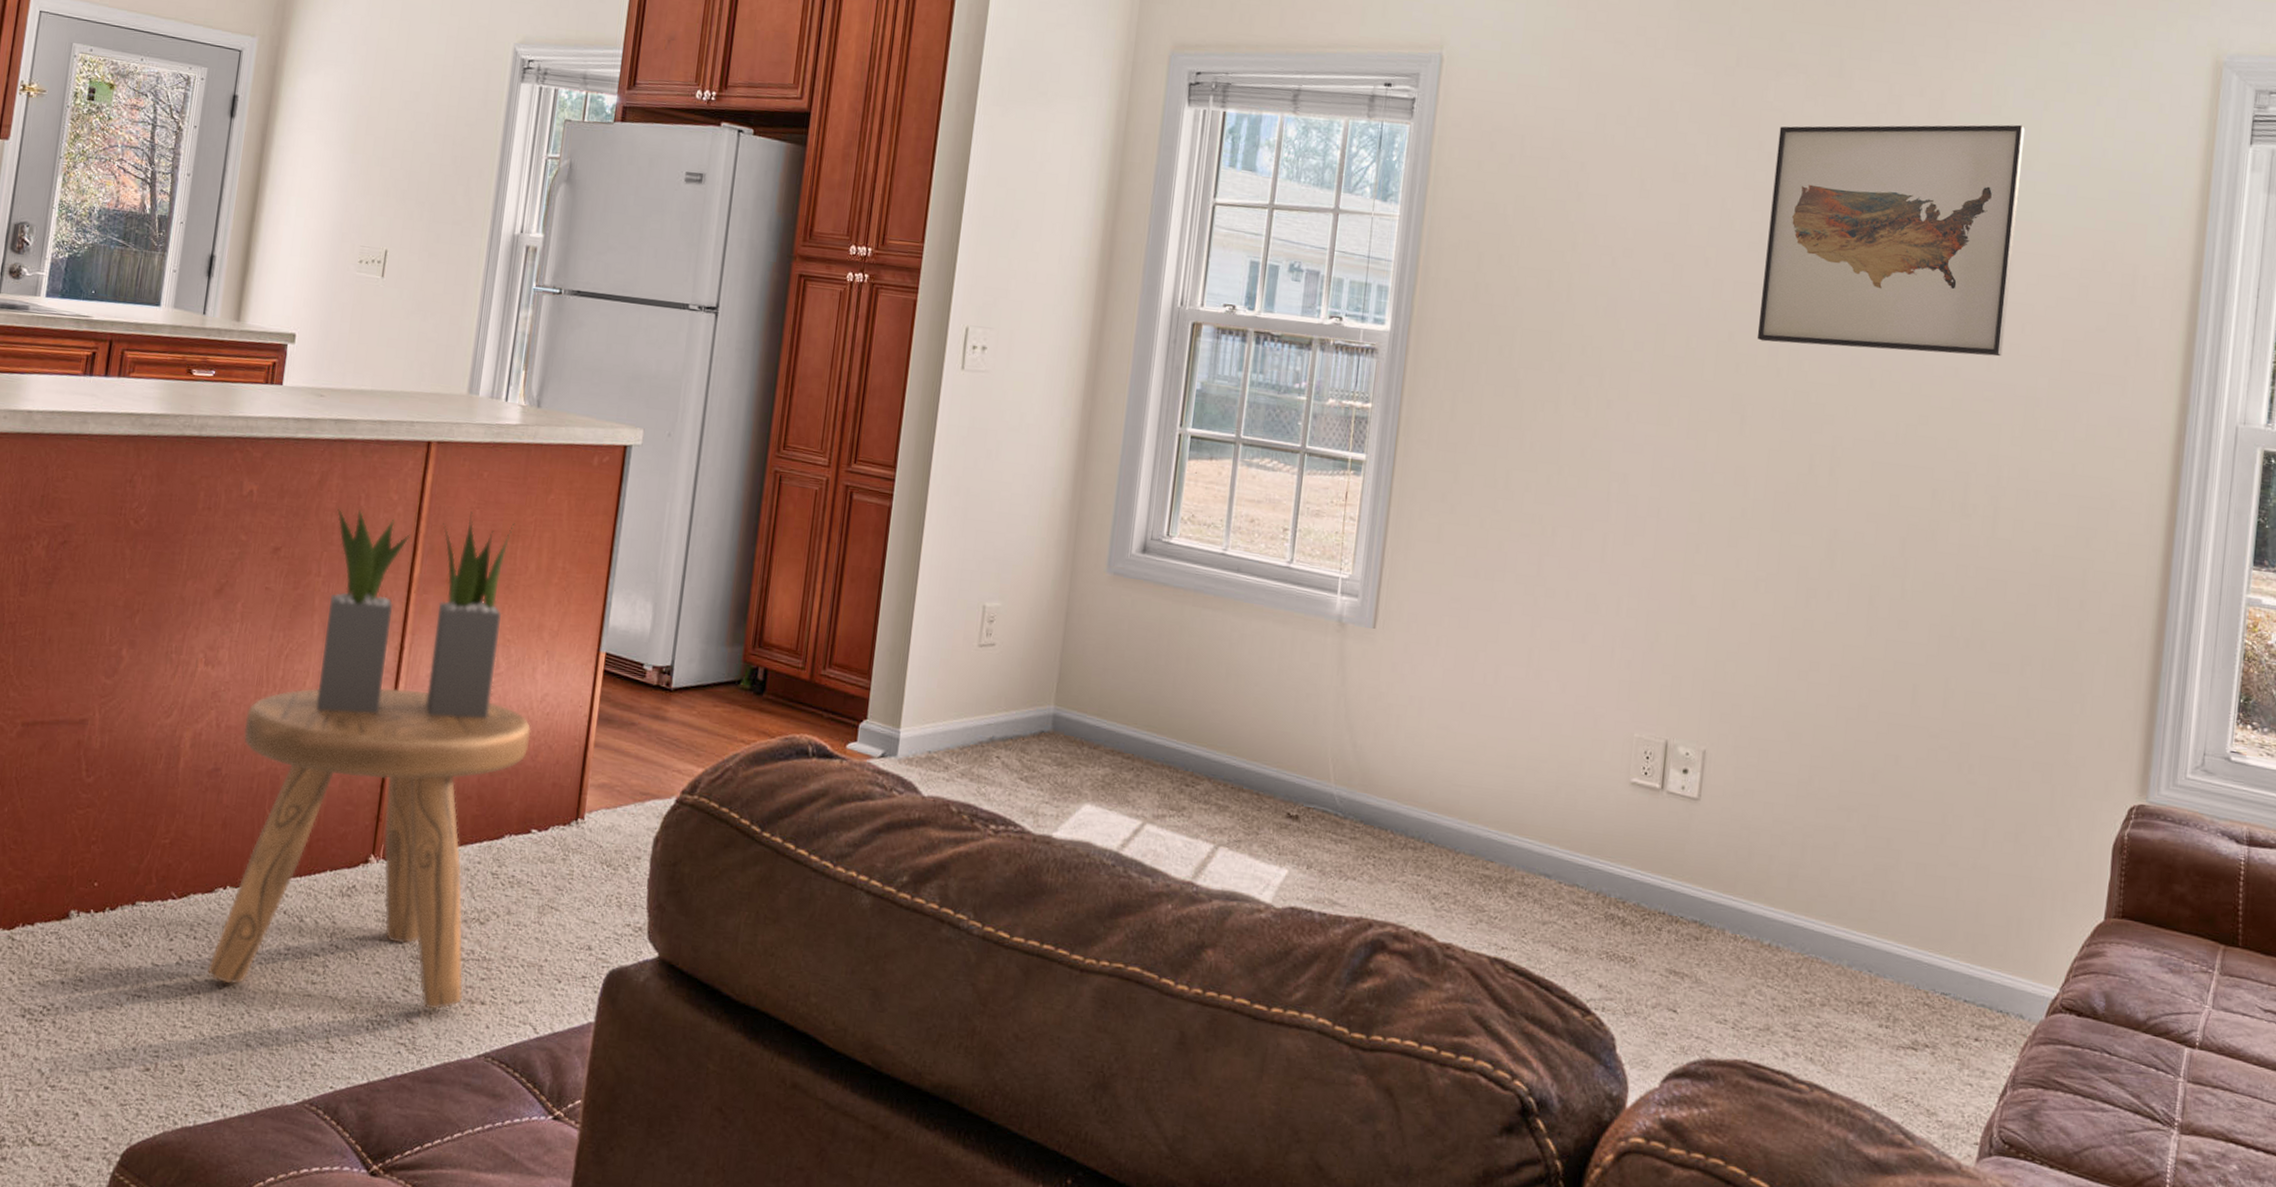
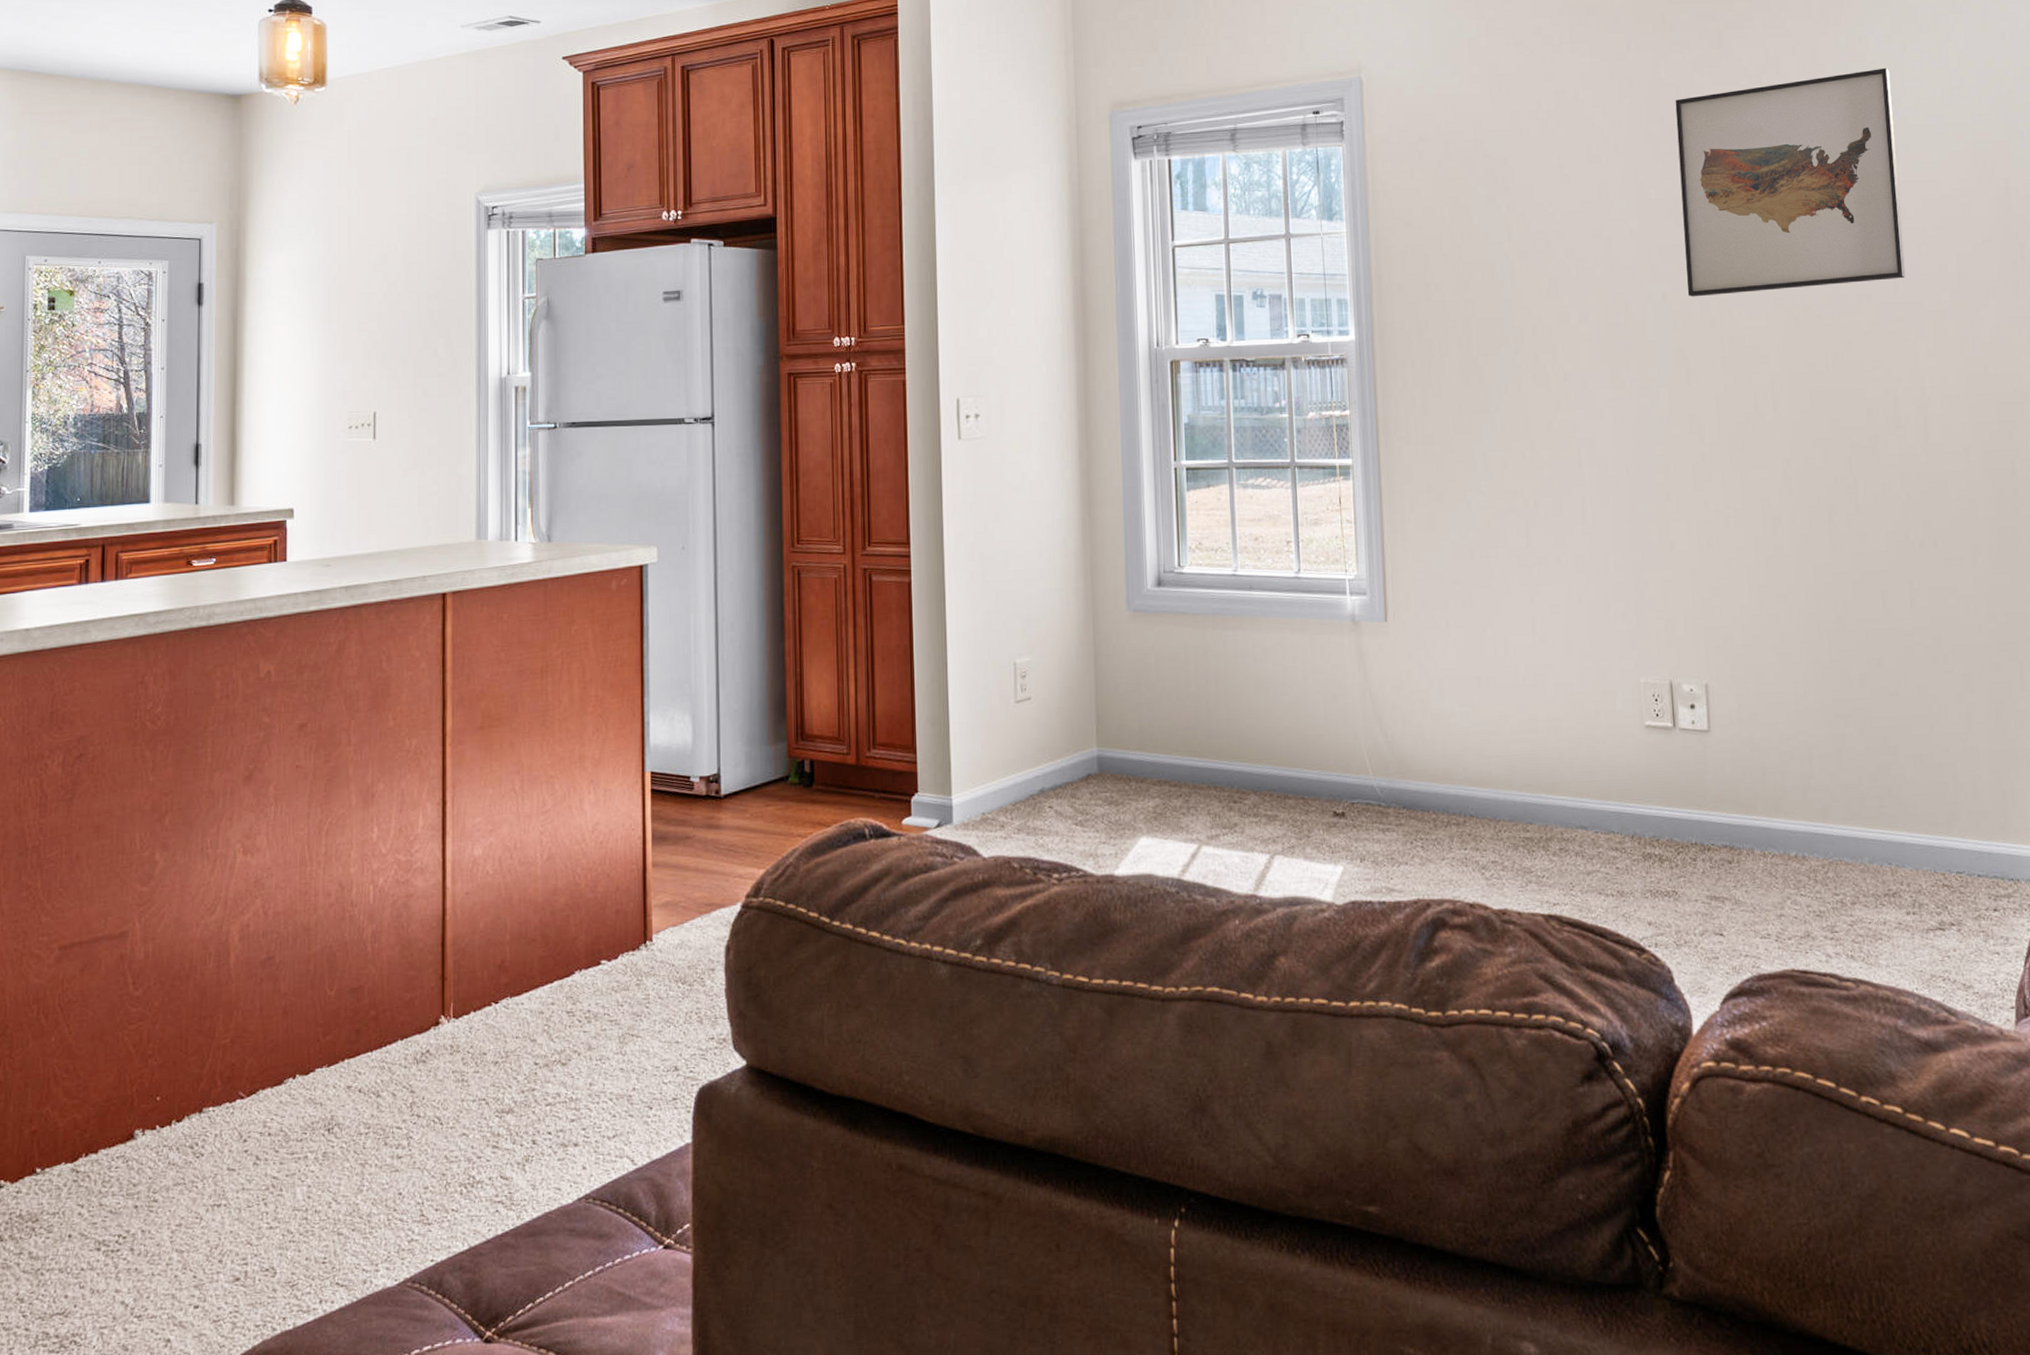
stool: present [207,688,532,1010] -> none [286,841,587,1175]
potted plant: present [316,508,515,719] -> none [360,655,543,881]

